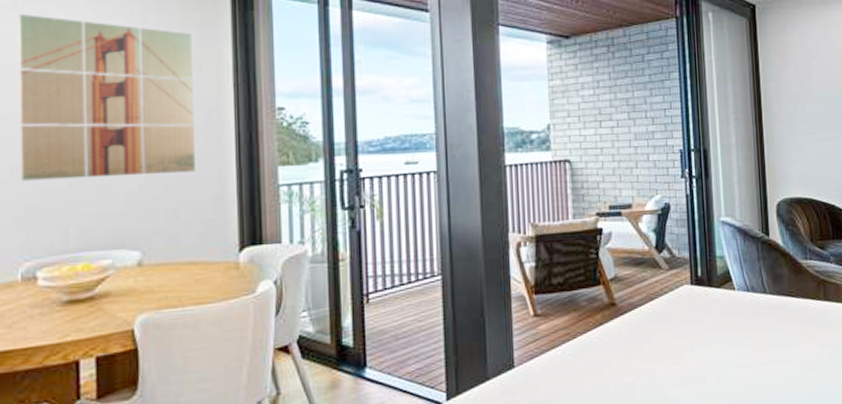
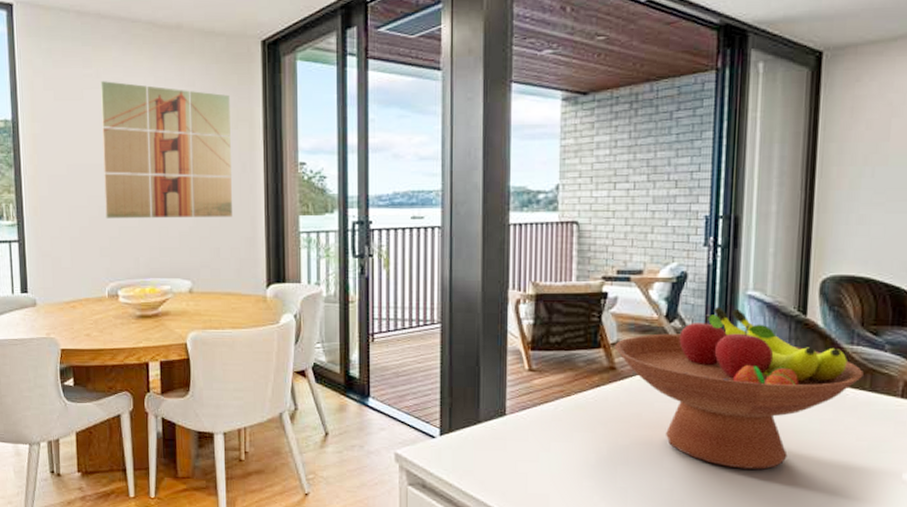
fruit bowl: none [613,234,818,390] -> present [615,306,864,470]

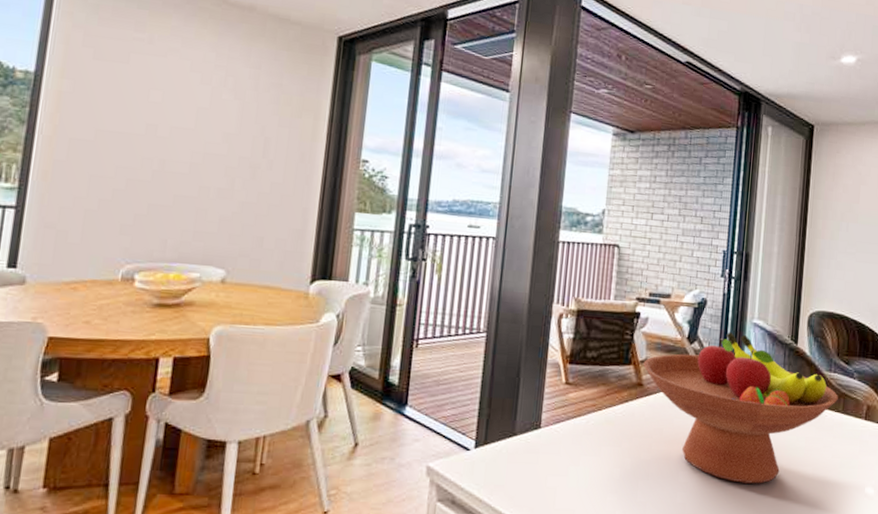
wall art: present [100,81,232,219] -> none [134,48,297,207]

